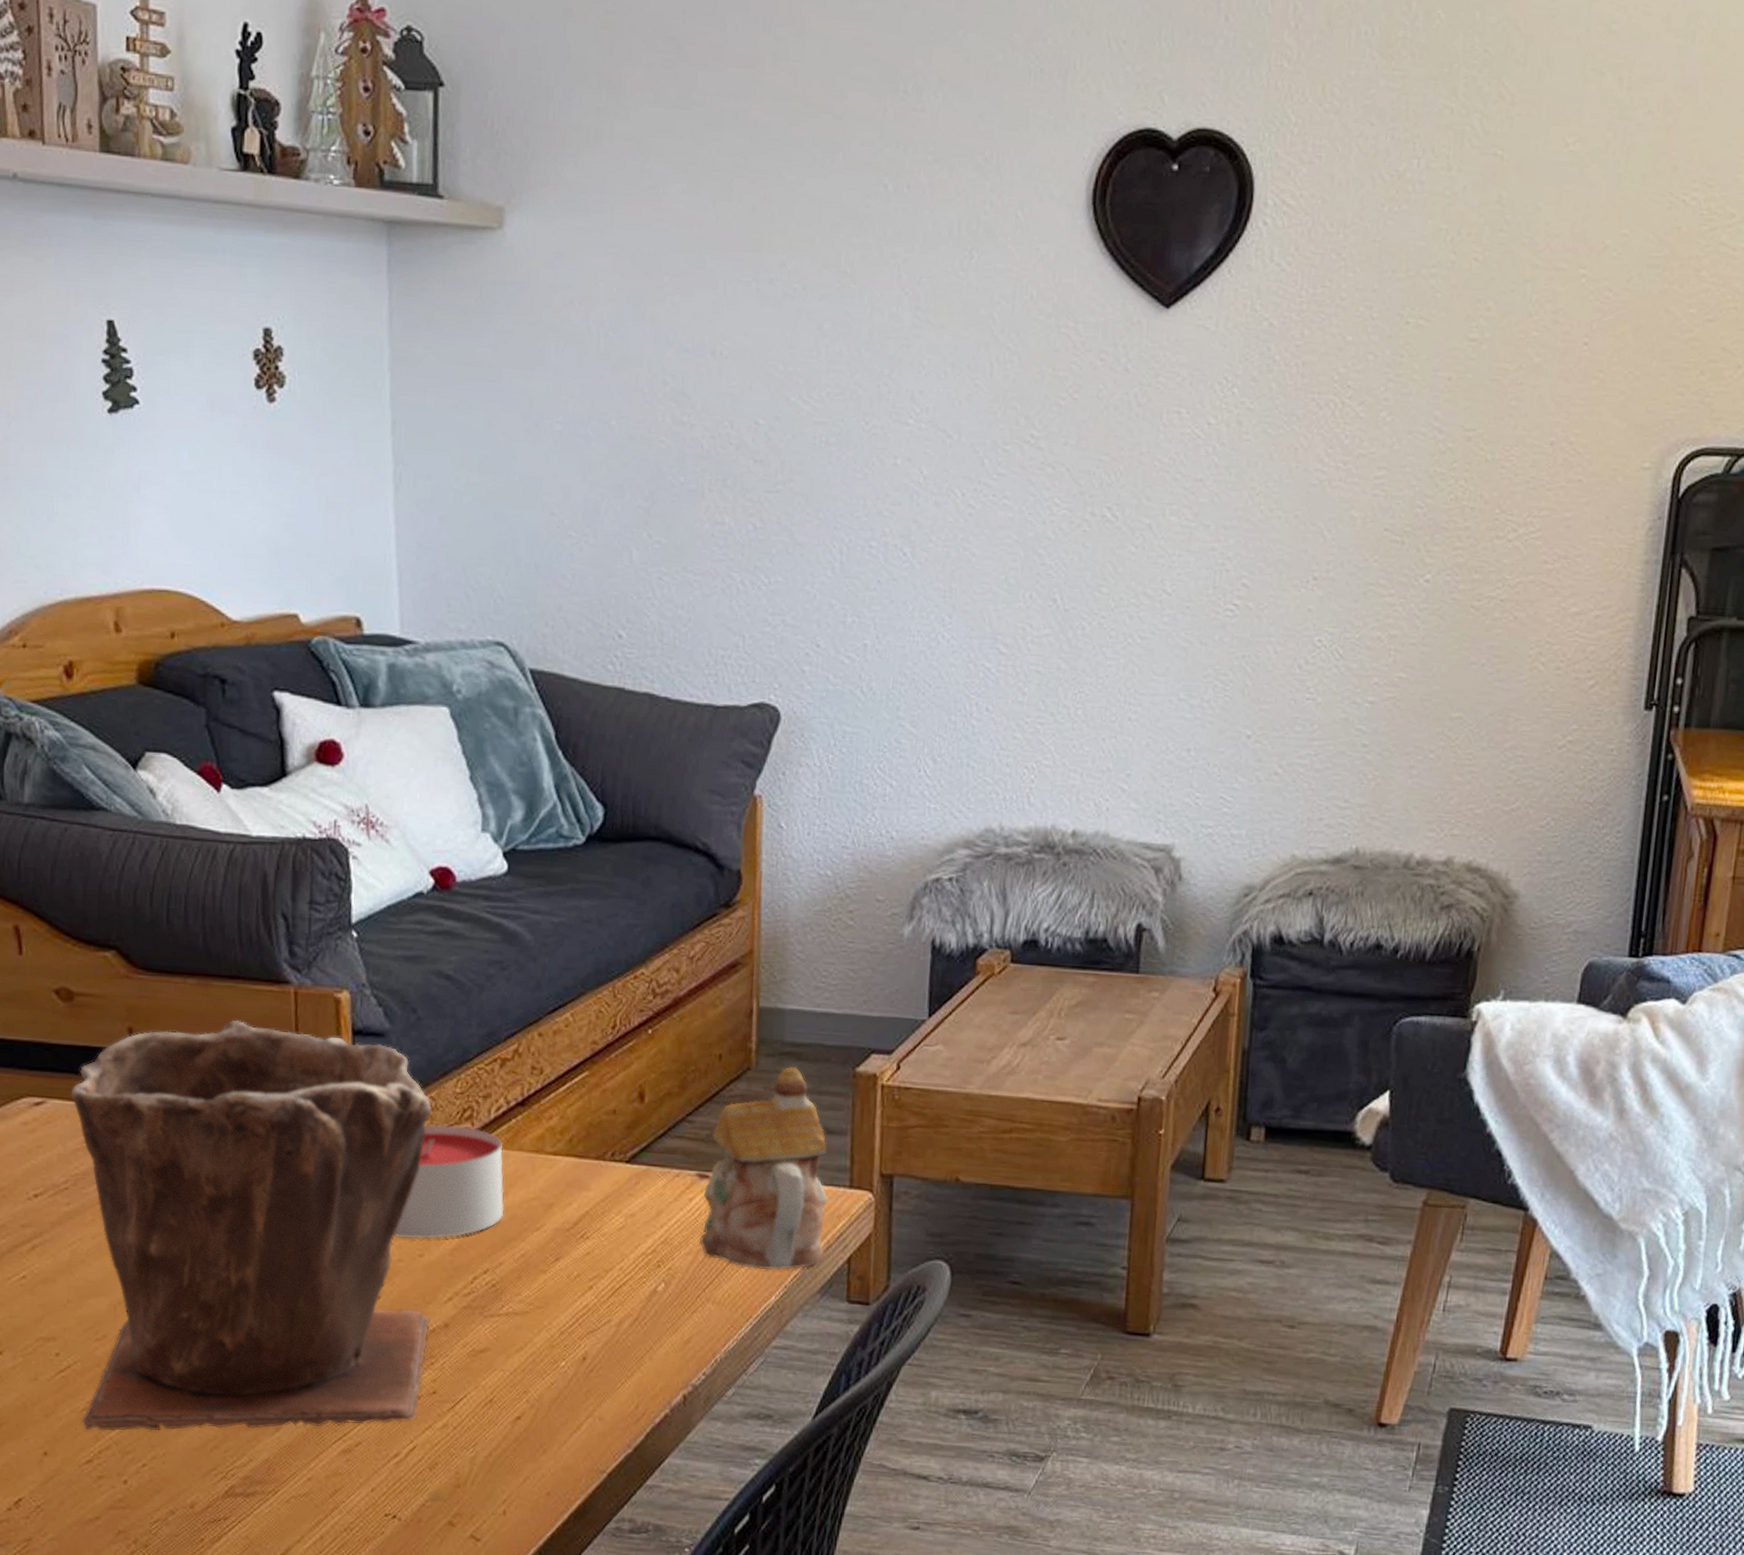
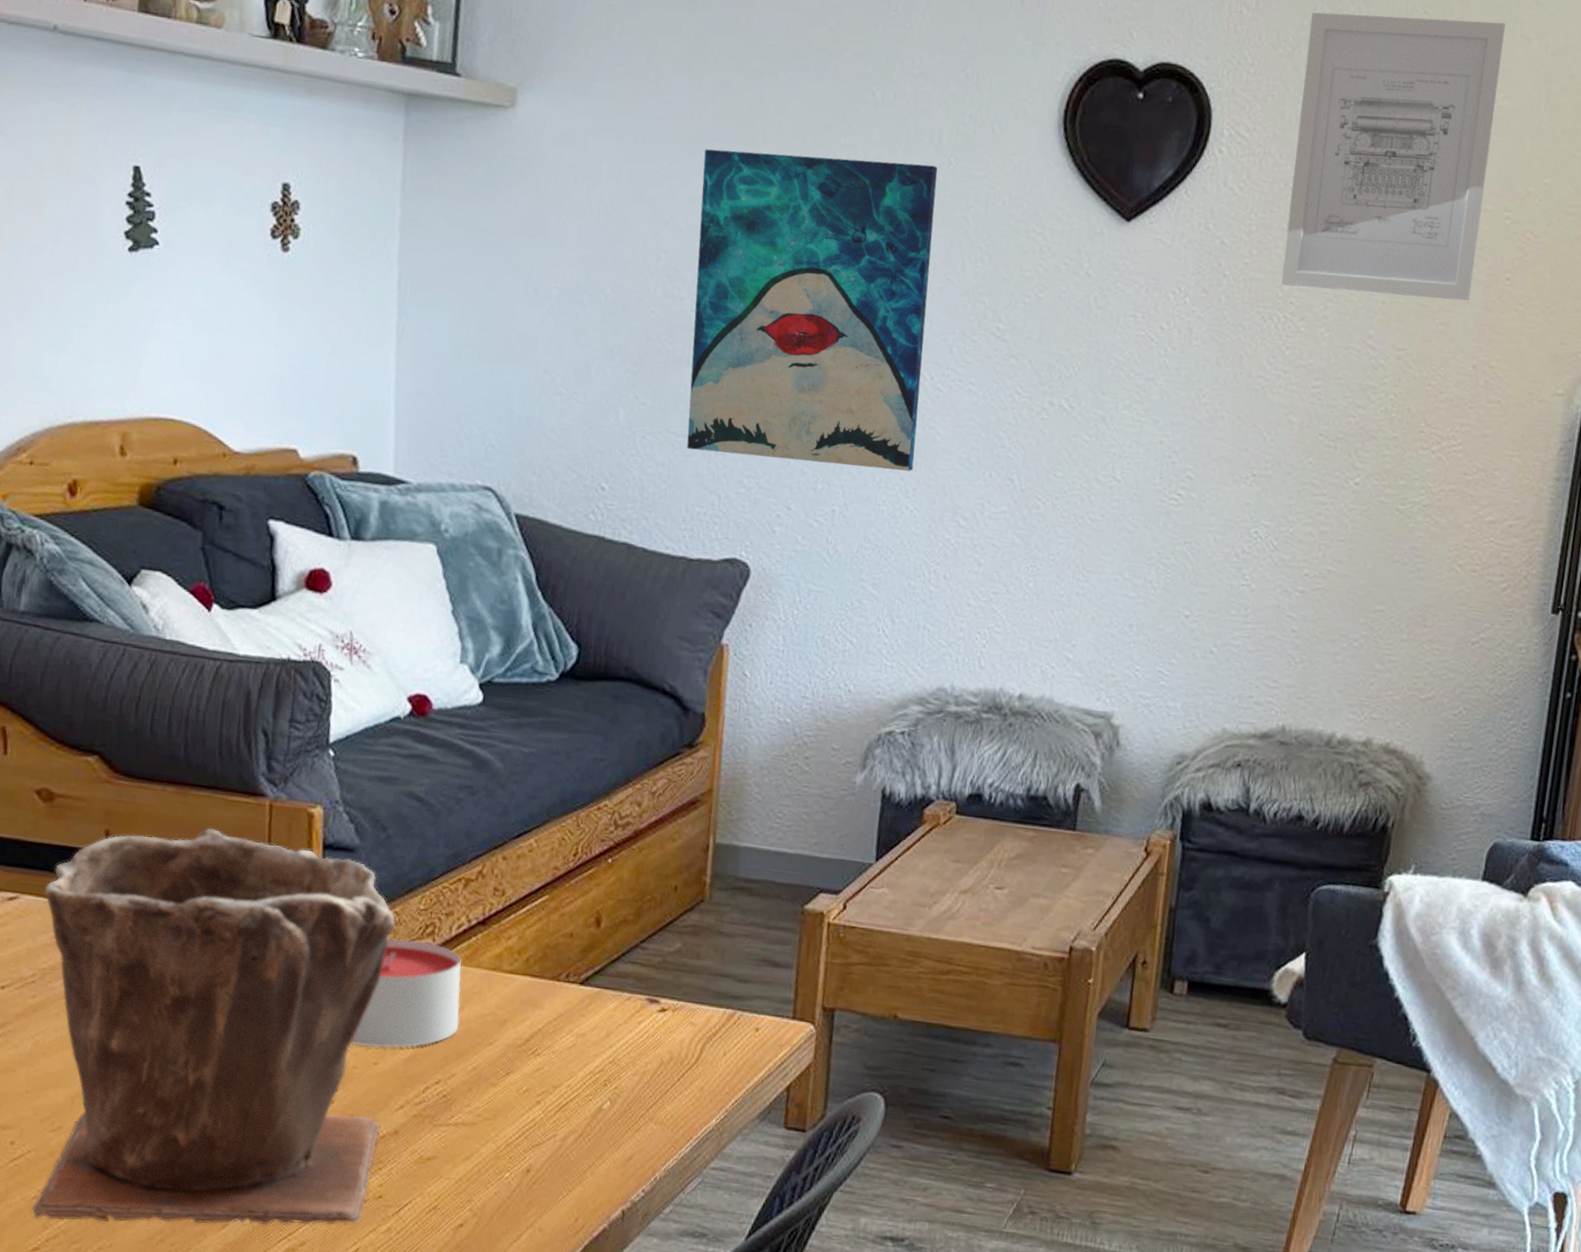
teapot: present [699,1065,828,1271] -> none [646,900,773,1095]
wall art: none [706,259,959,598] -> present [686,149,938,472]
wall art: none [1337,56,1574,372] -> present [1281,12,1506,301]

